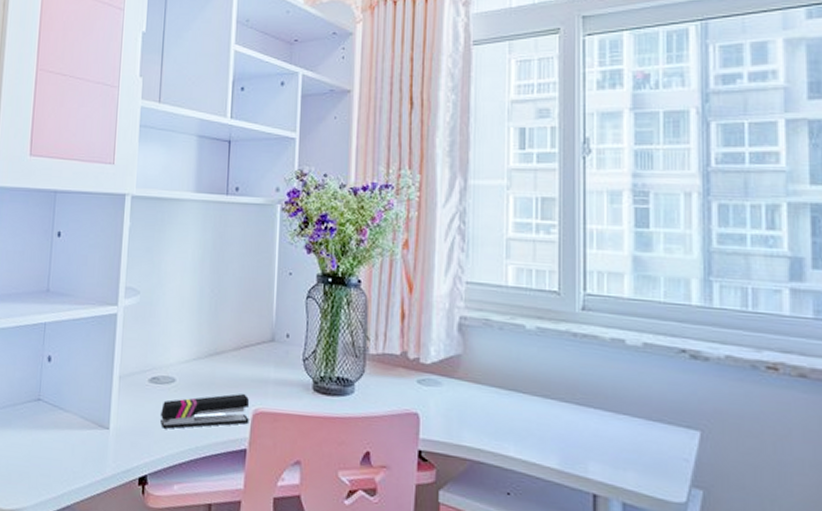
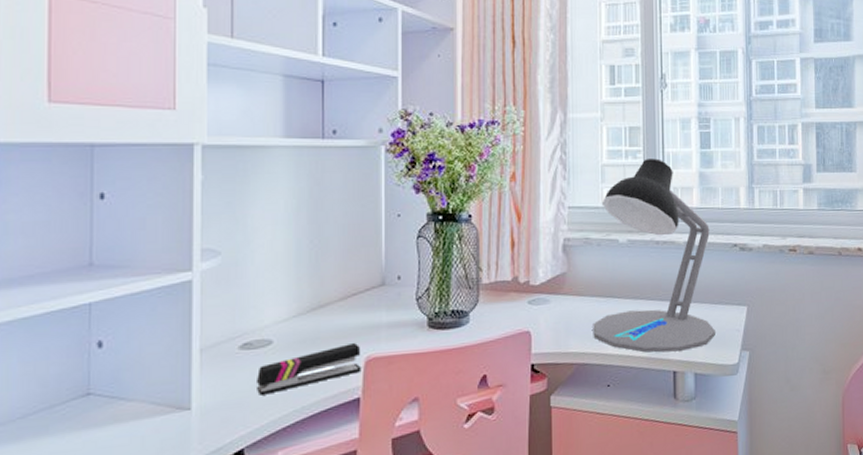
desk lamp: none [491,235,653,472] -> present [593,158,715,353]

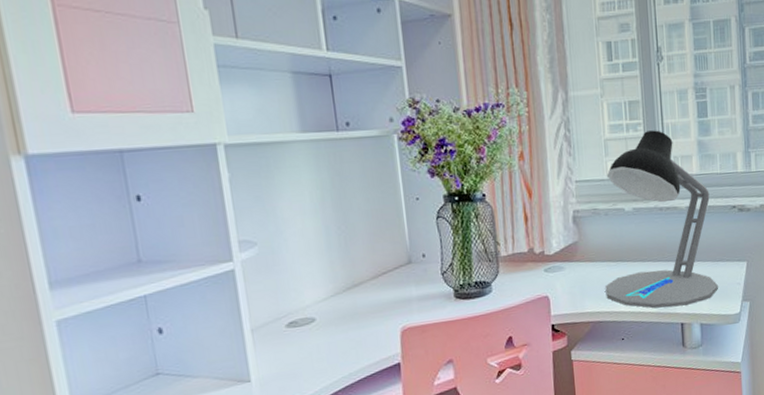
stapler: present [255,342,361,395] -> none [305,315,399,366]

